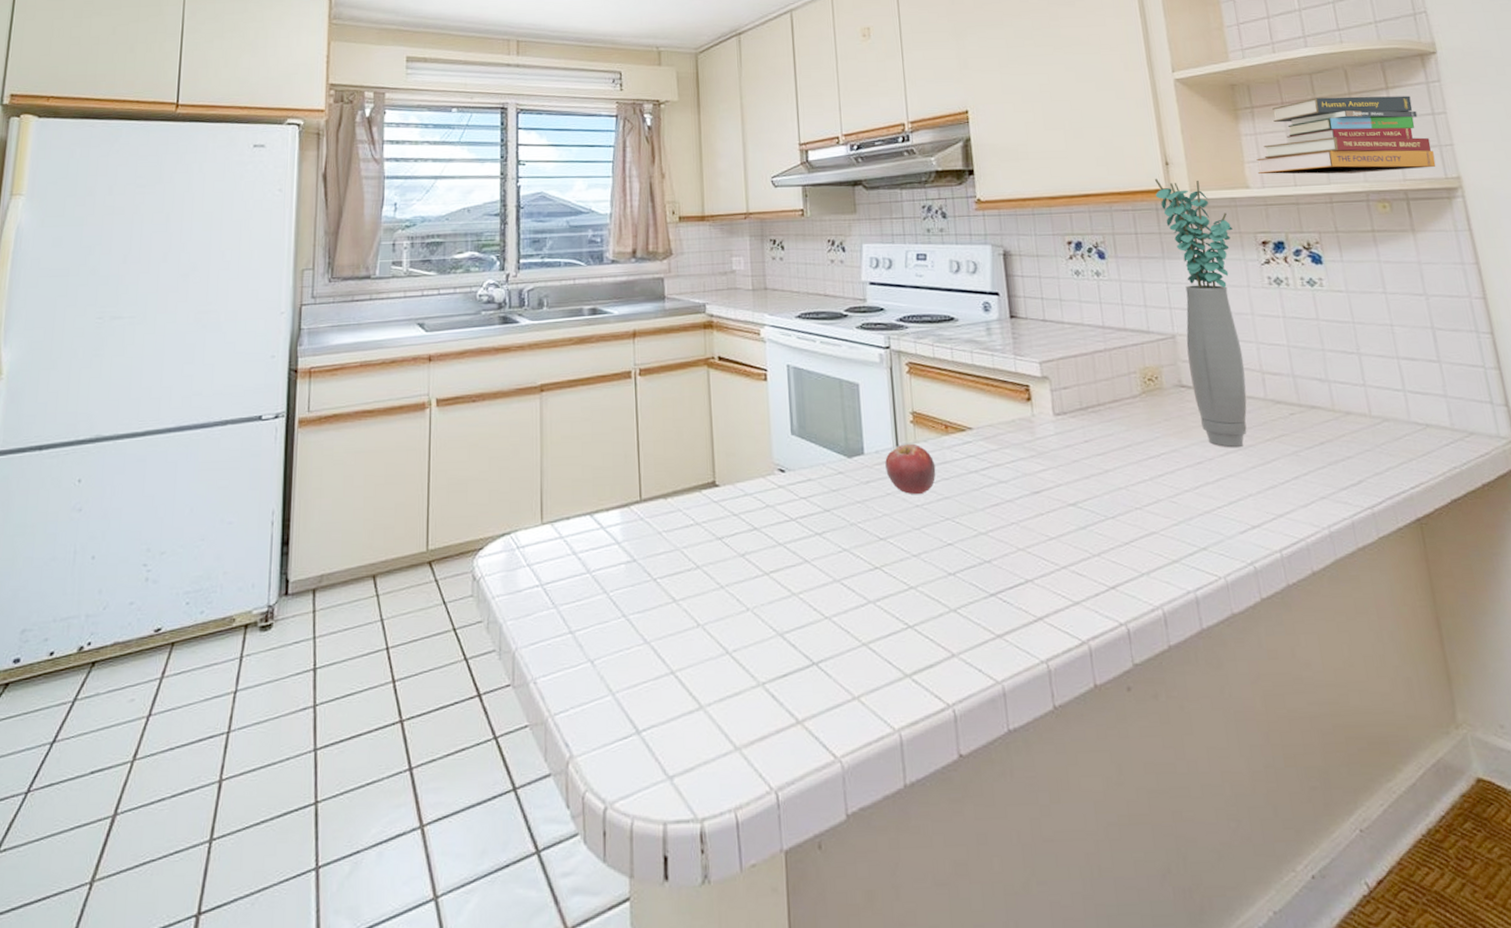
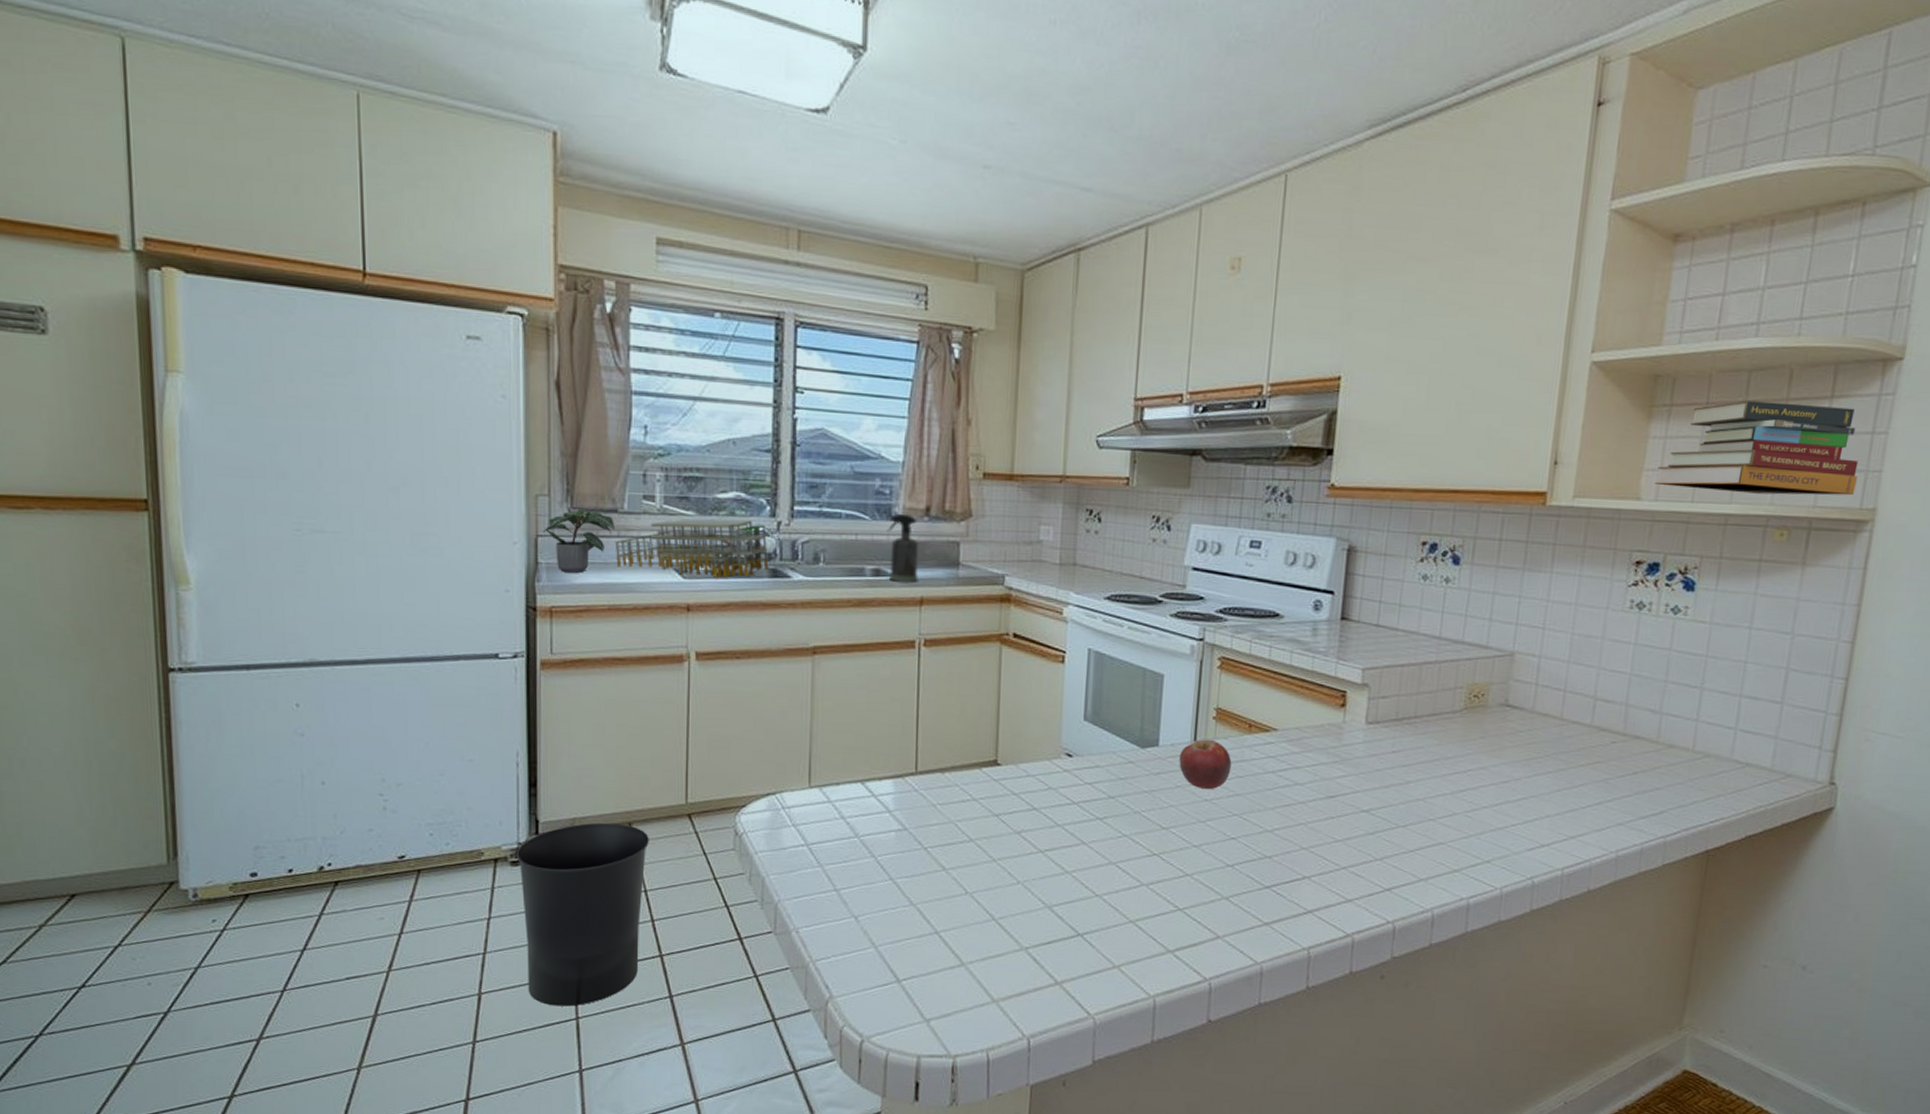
waste bin: none [265,576,392,790] -> present [516,822,649,1007]
potted plant: none [307,277,368,335] -> present [543,508,614,573]
dish rack: none [367,275,500,330] -> present [614,519,769,579]
spray bottle: none [600,257,630,319] -> present [887,513,920,583]
vase: present [1155,179,1247,448] -> none [1516,479,1608,771]

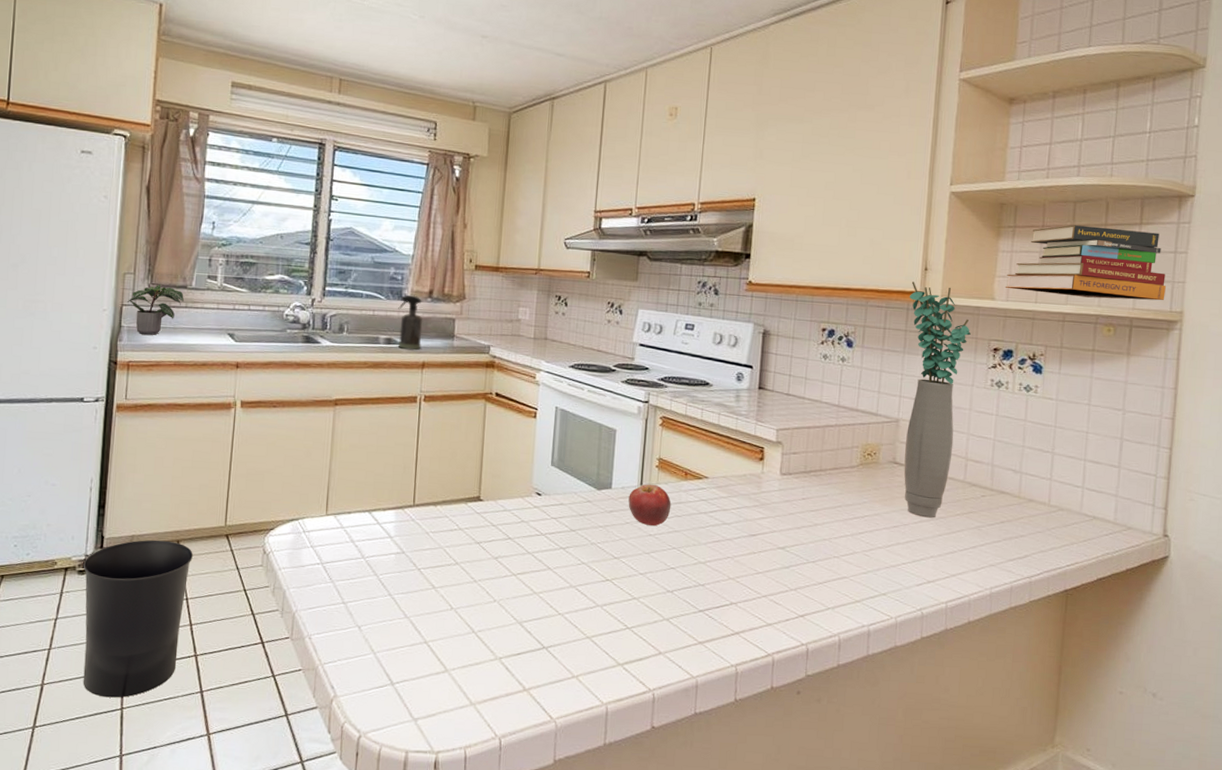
dish rack: present [614,519,769,579] -> none [183,295,304,343]
vase: none [1516,479,1608,771] -> present [904,282,971,518]

